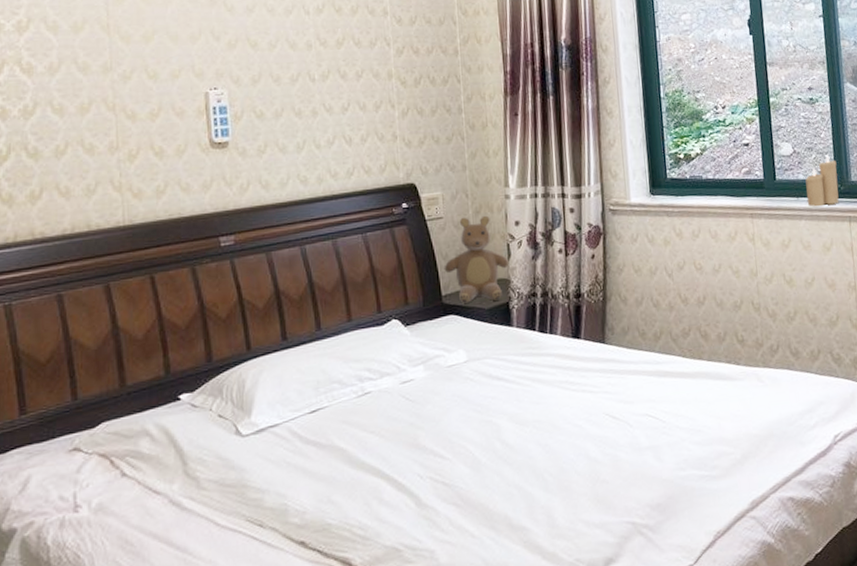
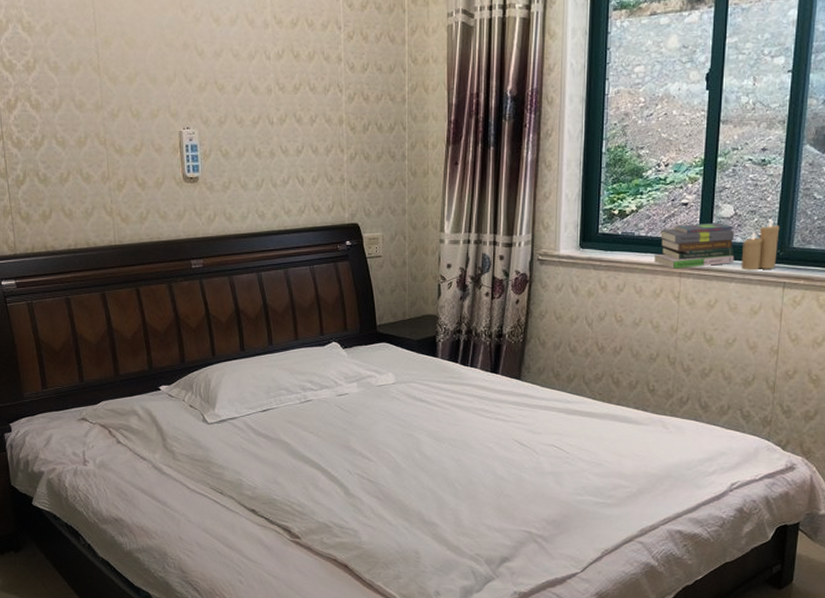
teddy bear: present [444,215,510,303] -> none [380,257,439,333]
books: none [724,161,801,210] -> present [654,222,735,269]

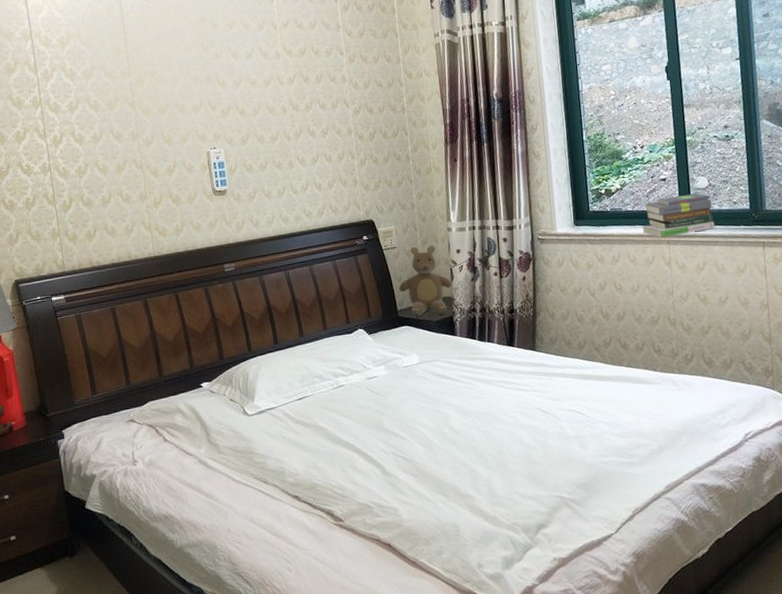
teddy bear: none [380,257,439,333] -> present [398,245,453,317]
candle: present [741,219,780,271] -> none [720,187,753,234]

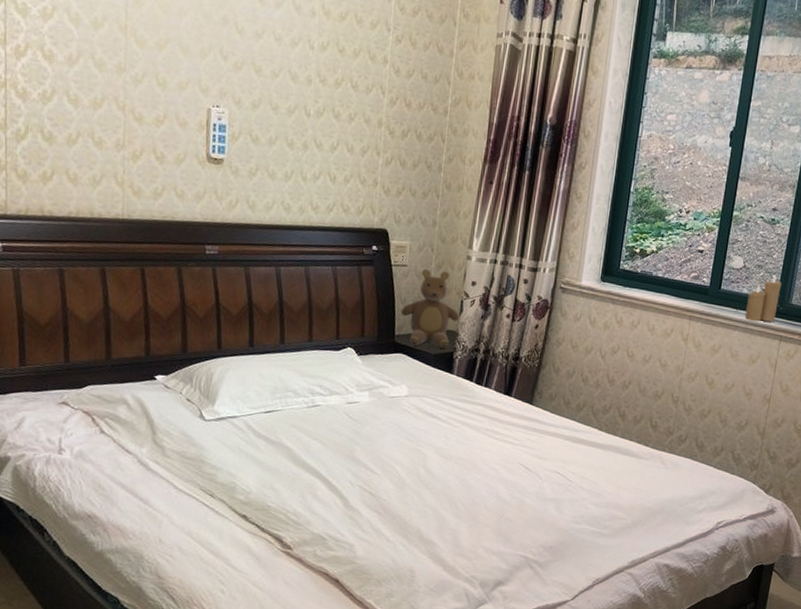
books: present [643,193,715,238] -> none [668,270,742,313]
candle: none [720,187,753,234] -> present [745,275,782,322]

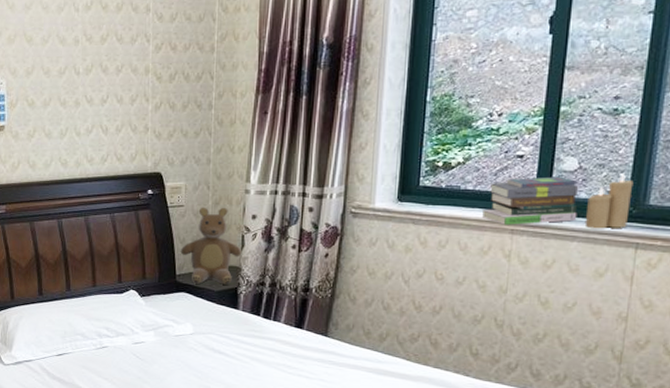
books: none [668,270,742,313] -> present [482,176,578,225]

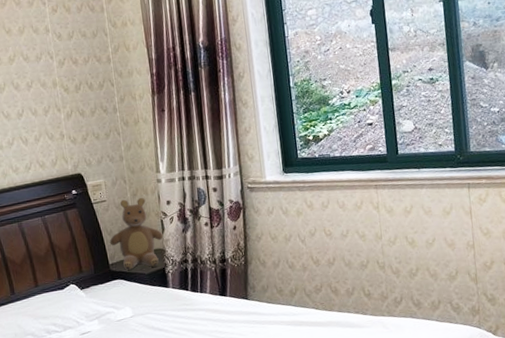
books: present [482,176,578,225] -> none [351,137,422,182]
candle: present [584,174,634,229] -> none [426,129,459,177]

